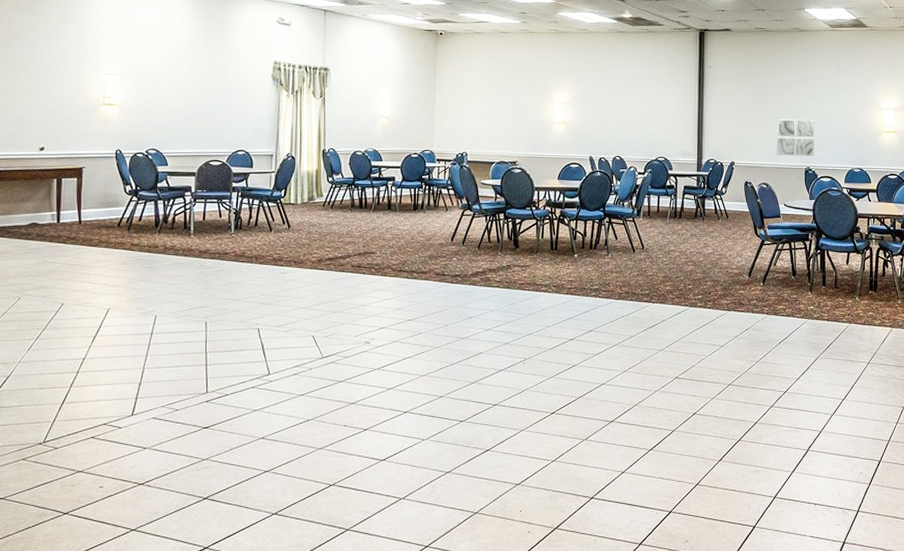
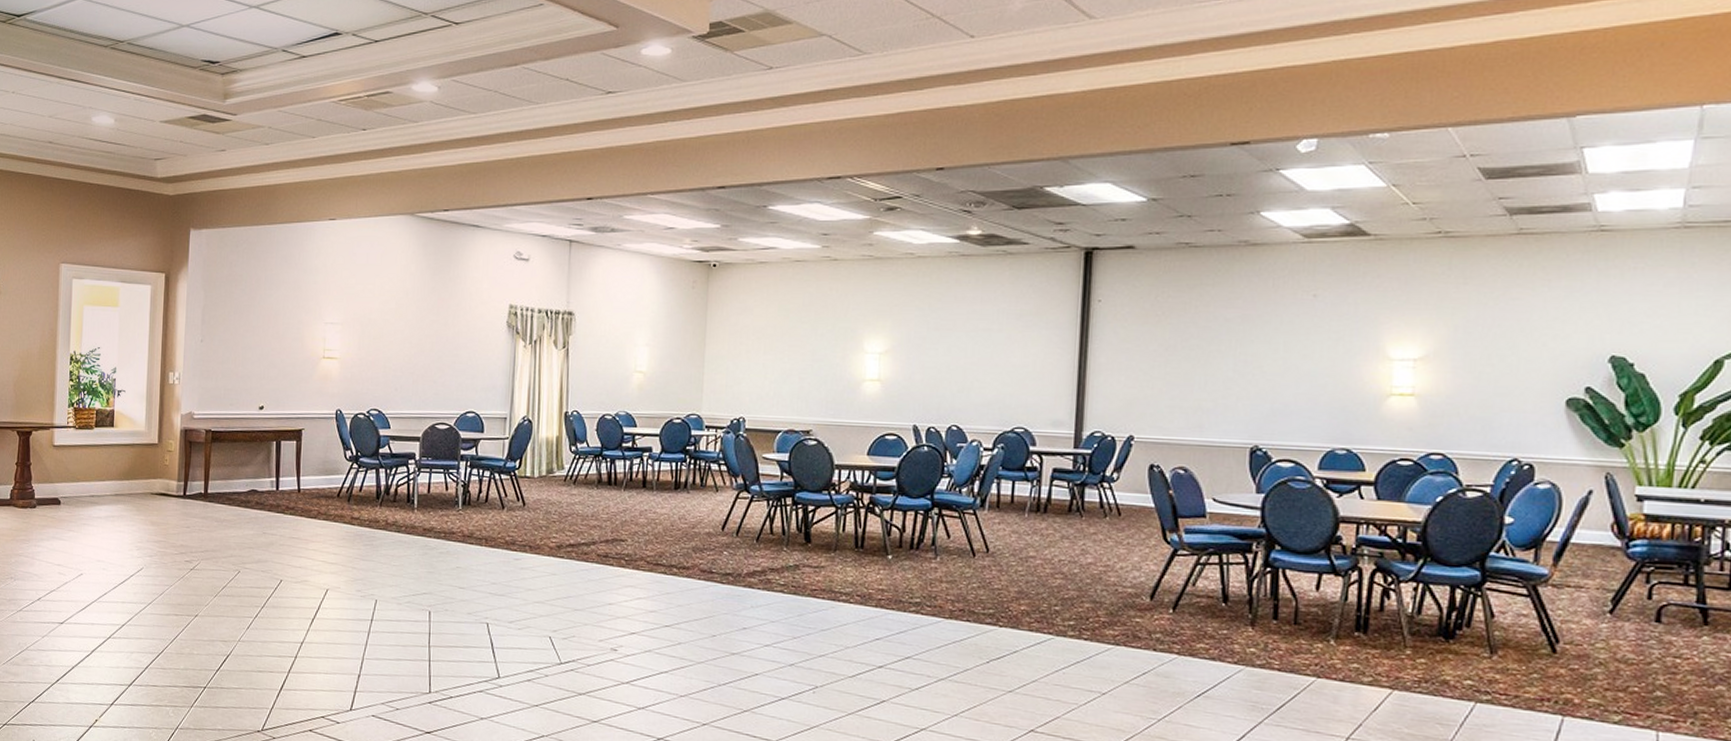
wall art: present [777,119,815,156] -> none [1204,374,1270,430]

